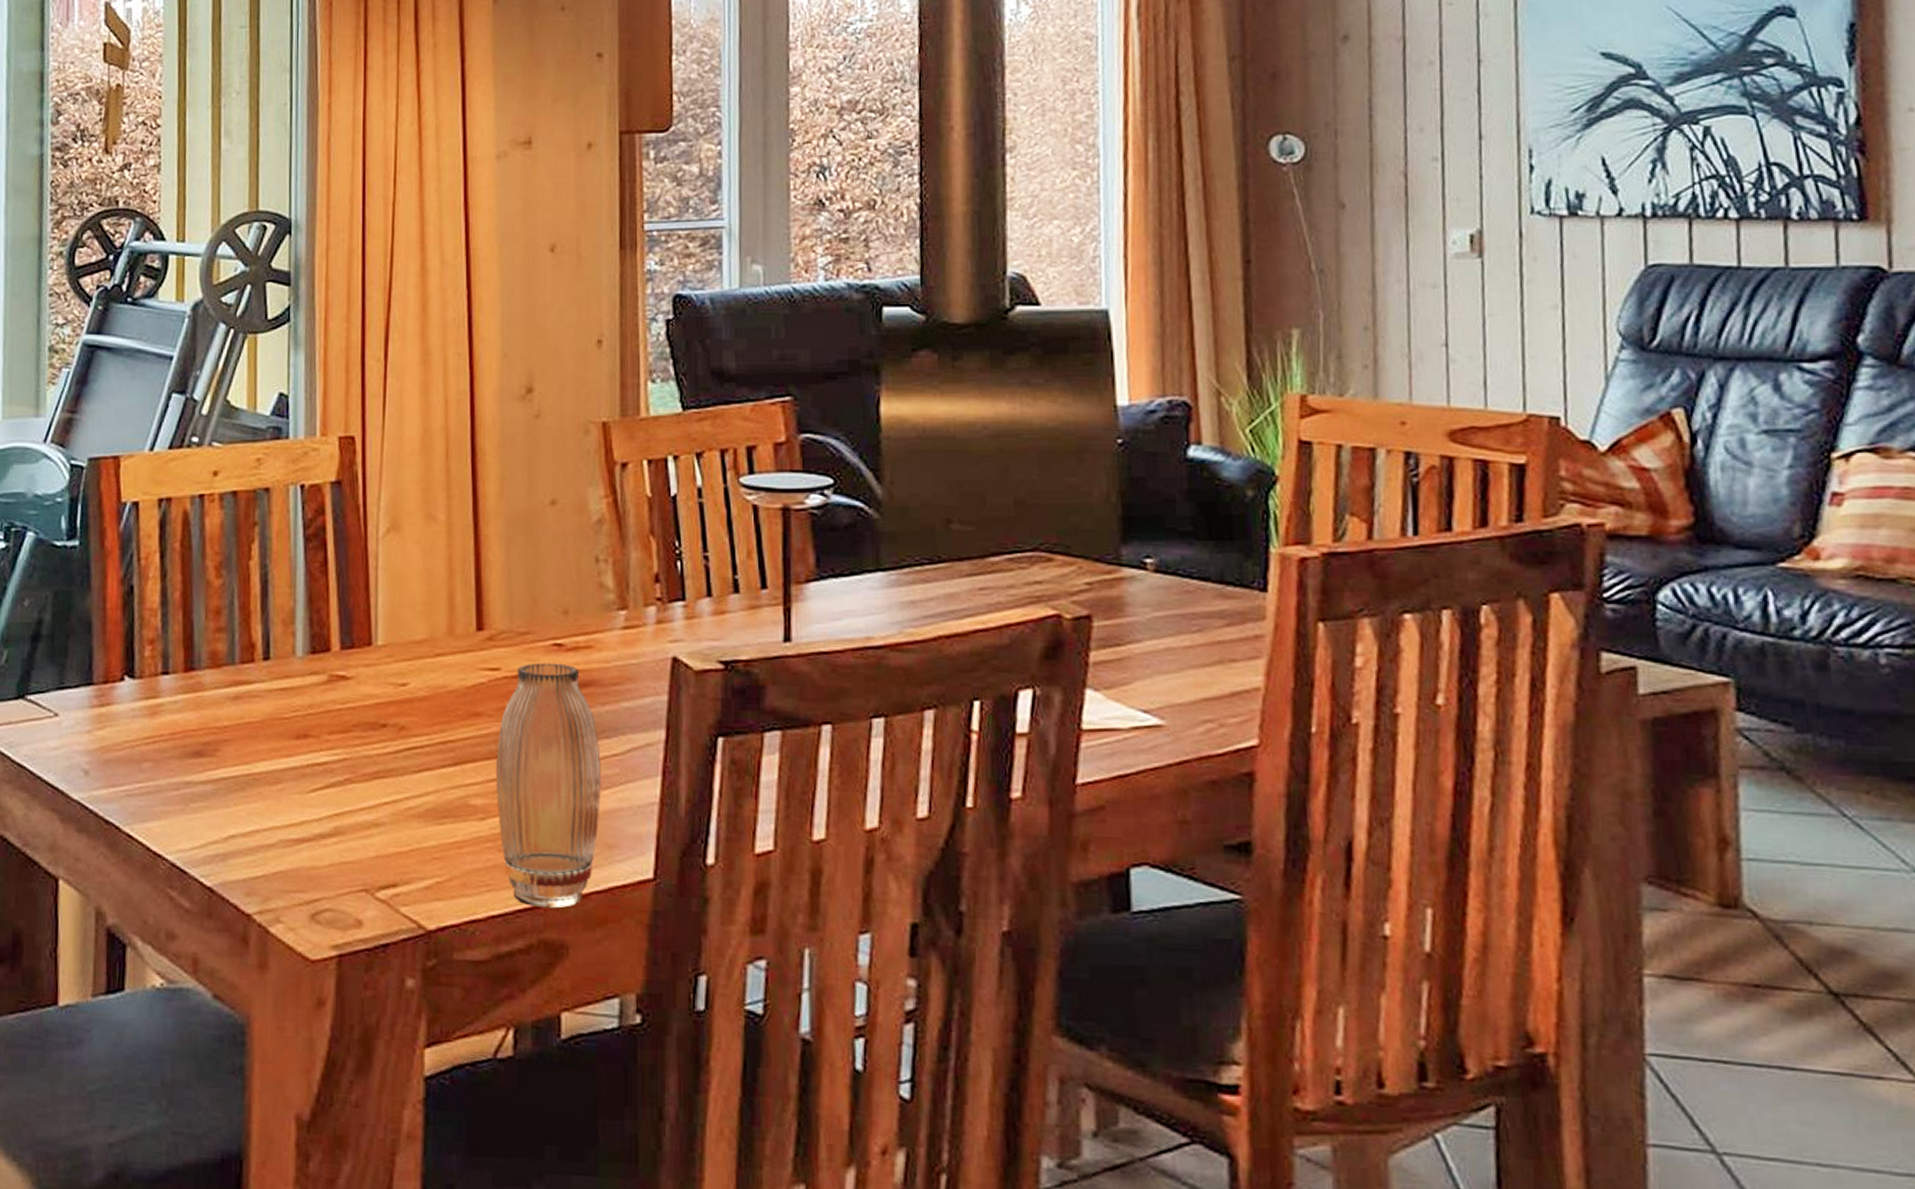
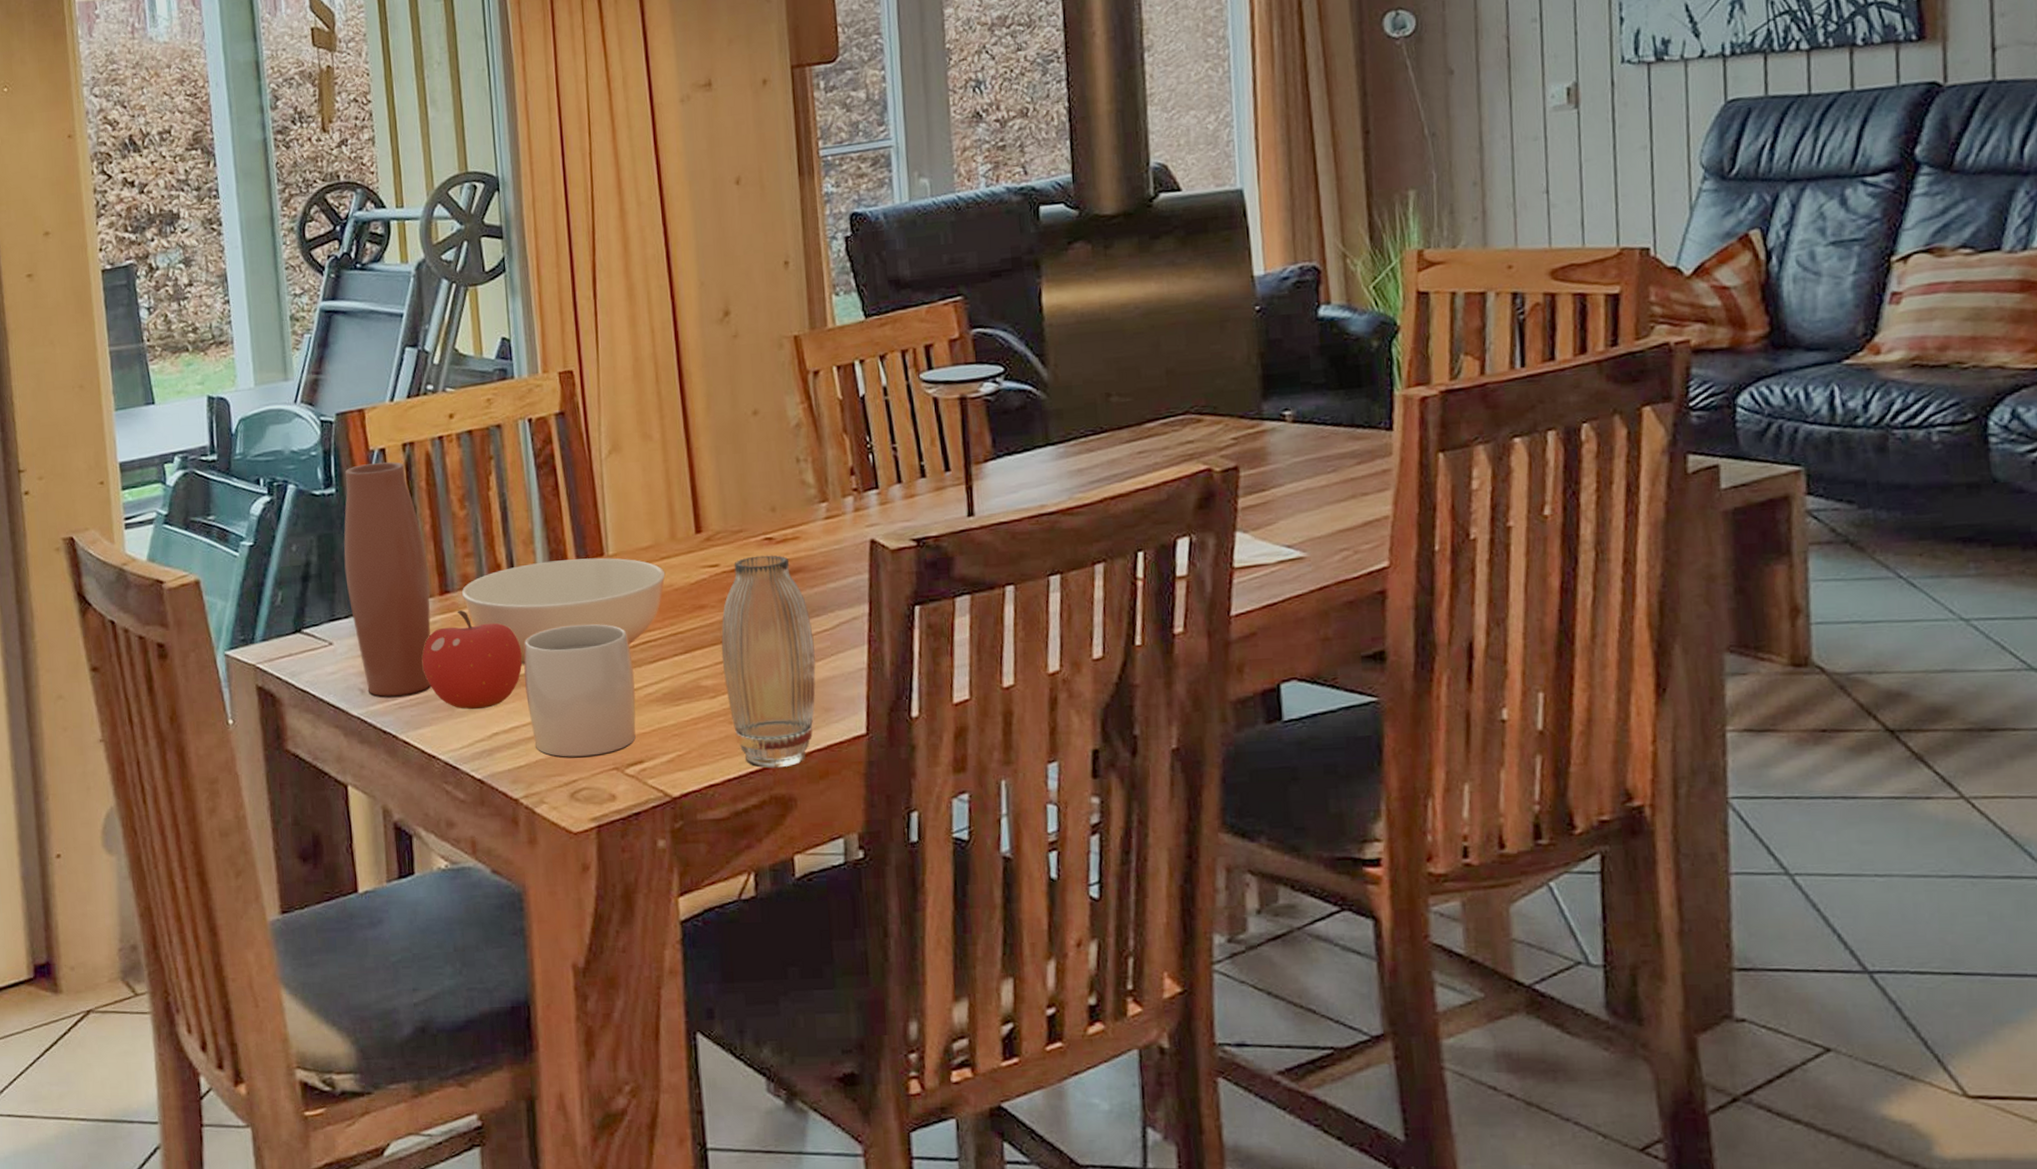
vase: none [80,517,174,784] -> present [344,462,432,699]
fruit: none [156,692,270,806] -> present [422,610,522,710]
bowl: none [208,646,439,761] -> present [461,557,666,665]
mug: none [271,720,394,875] -> present [524,623,636,759]

